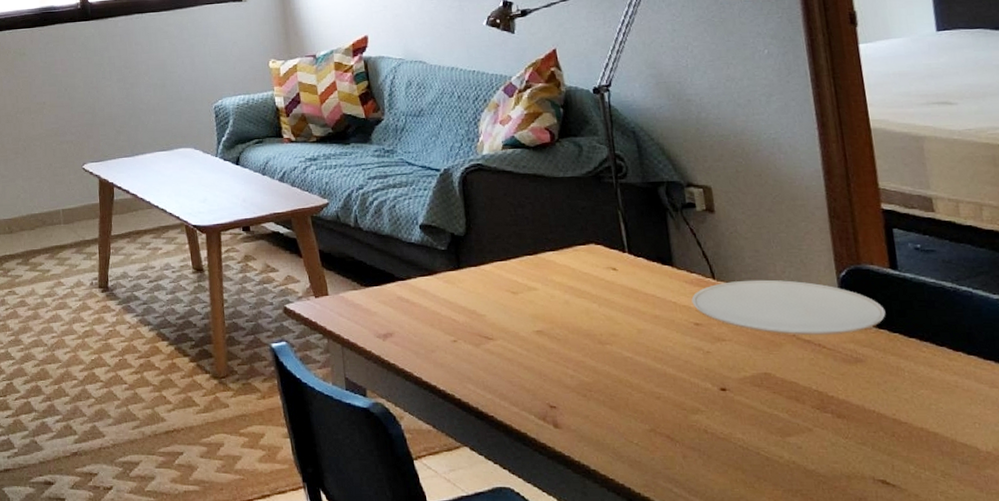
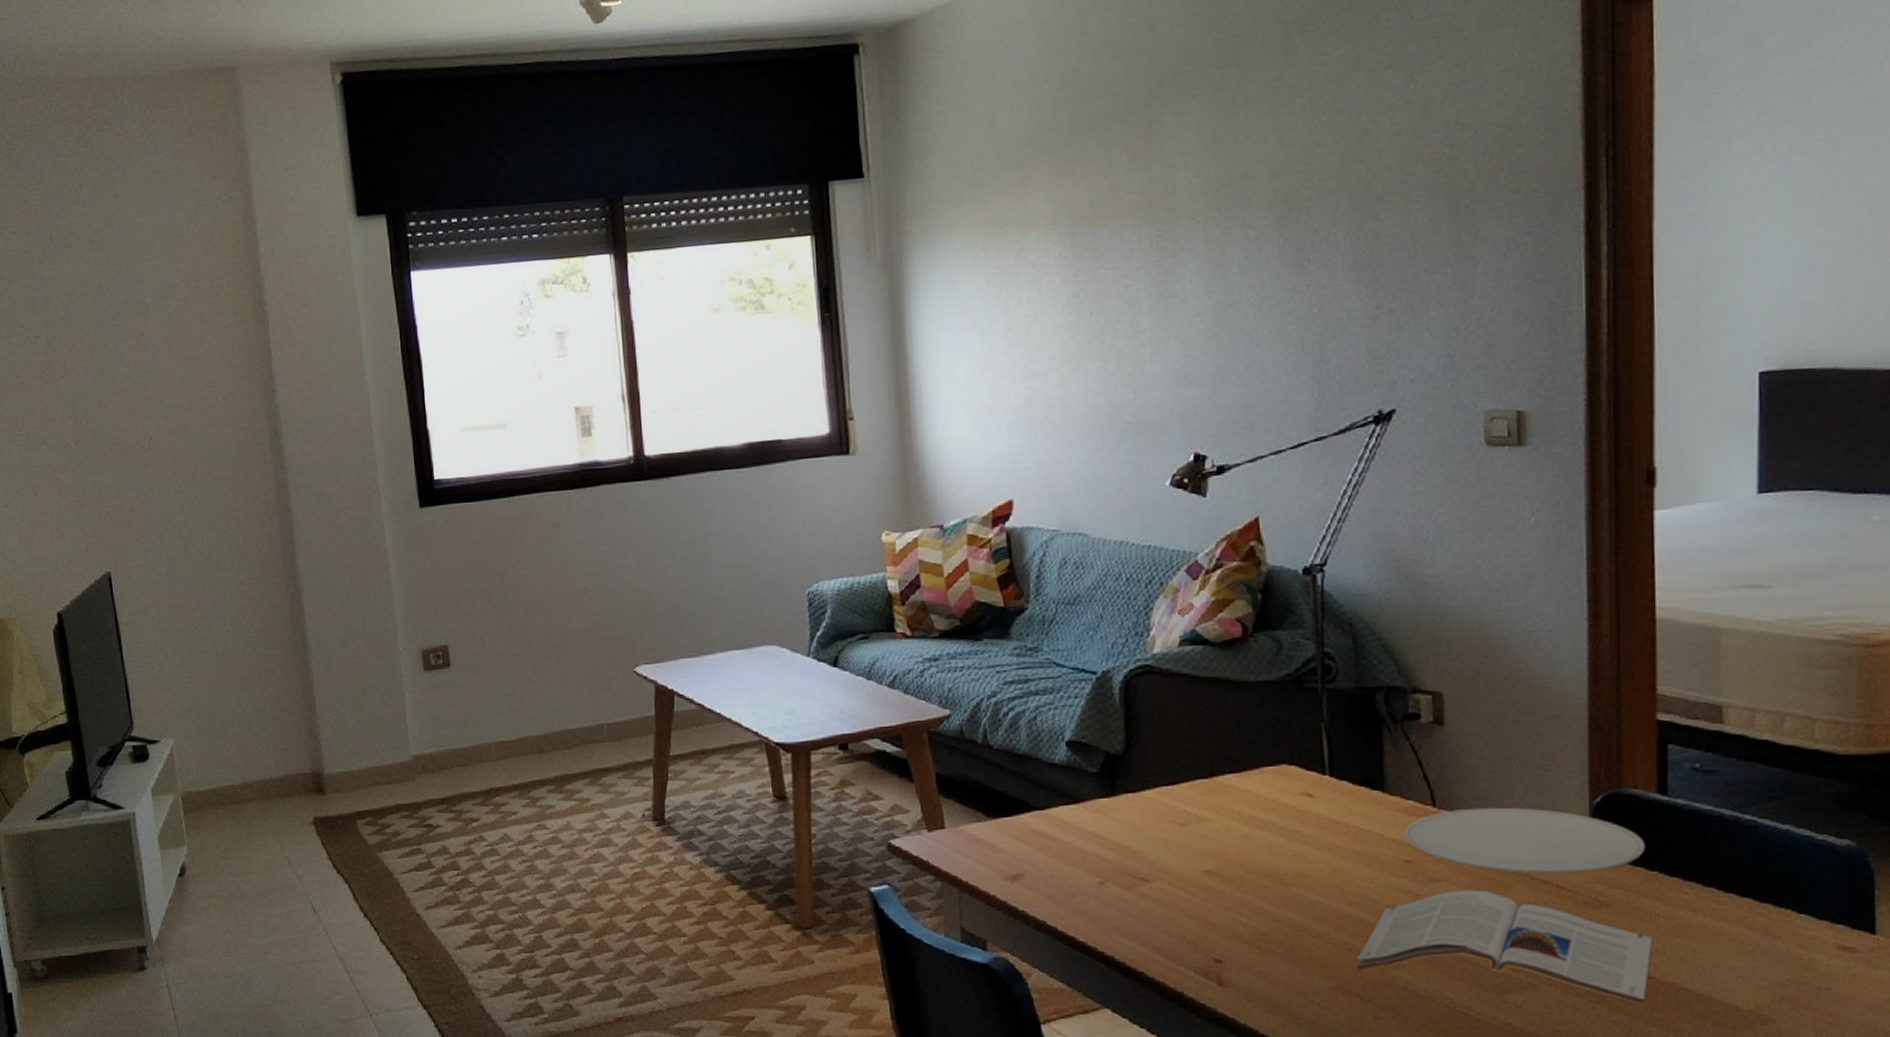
magazine: none [663,347,902,446] -> present [1356,889,1653,1005]

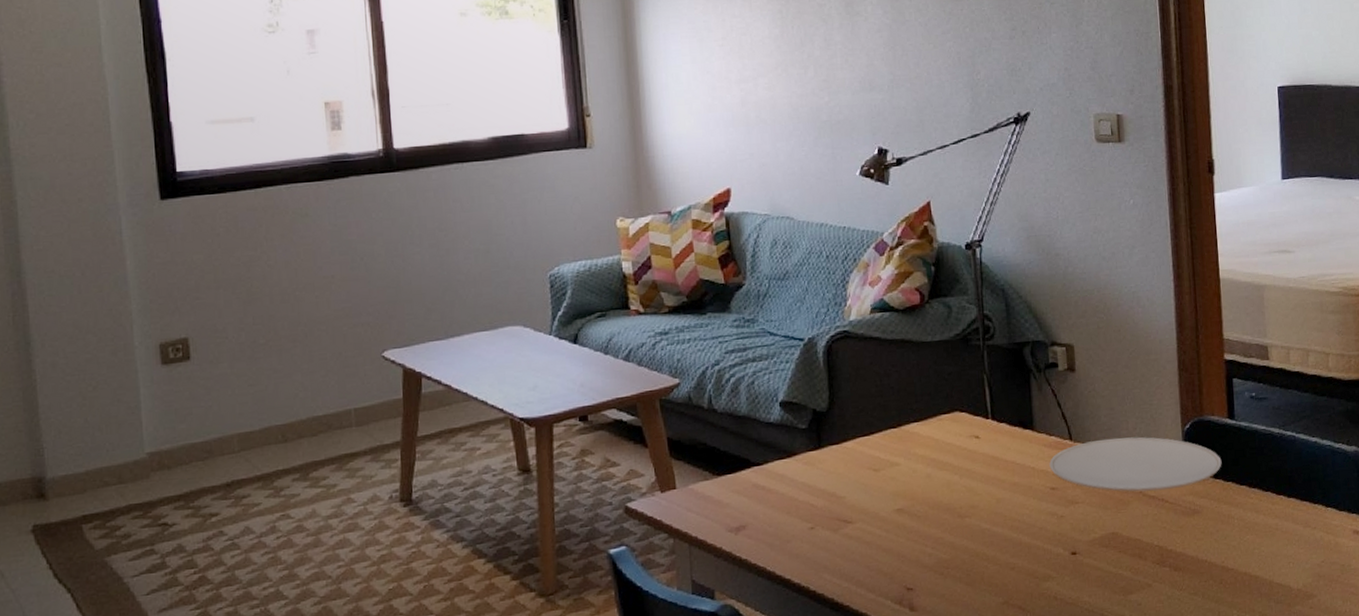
magazine: present [1356,889,1653,1005] -> none [1017,508,1231,593]

